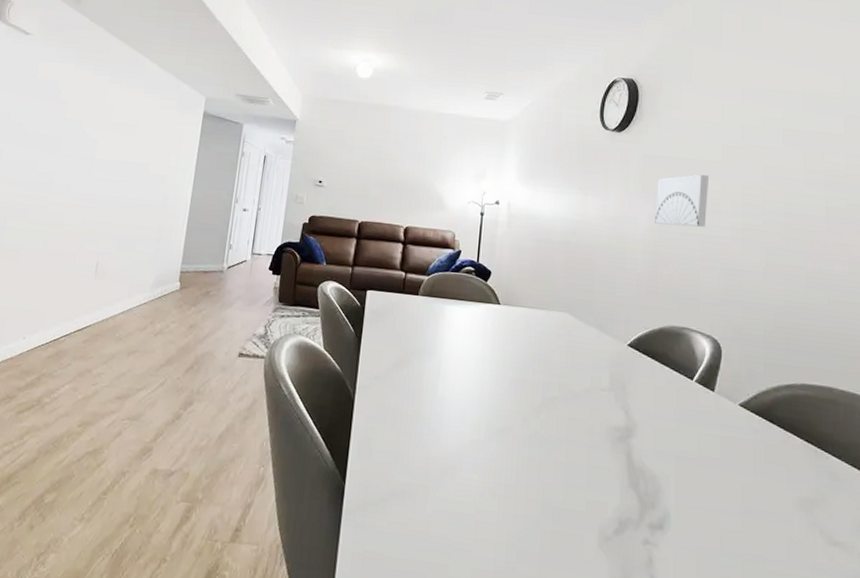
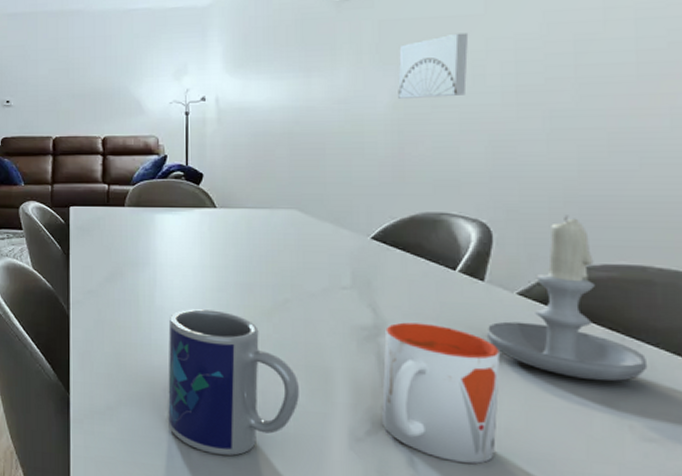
mug: none [438,401,559,553] -> present [168,309,299,456]
mug: none [628,425,724,564] -> present [382,322,500,464]
candle: none [714,338,834,489] -> present [486,215,648,382]

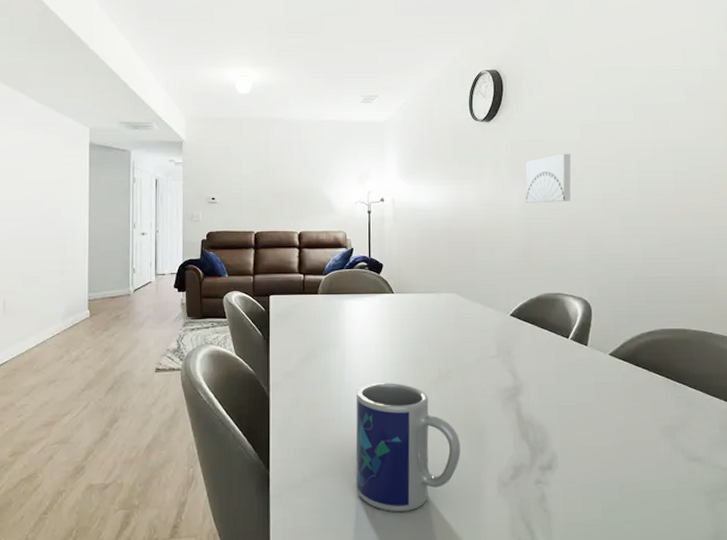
mug: present [382,322,500,464] -> none [521,382,600,494]
candle: present [486,215,648,382] -> none [590,292,691,418]

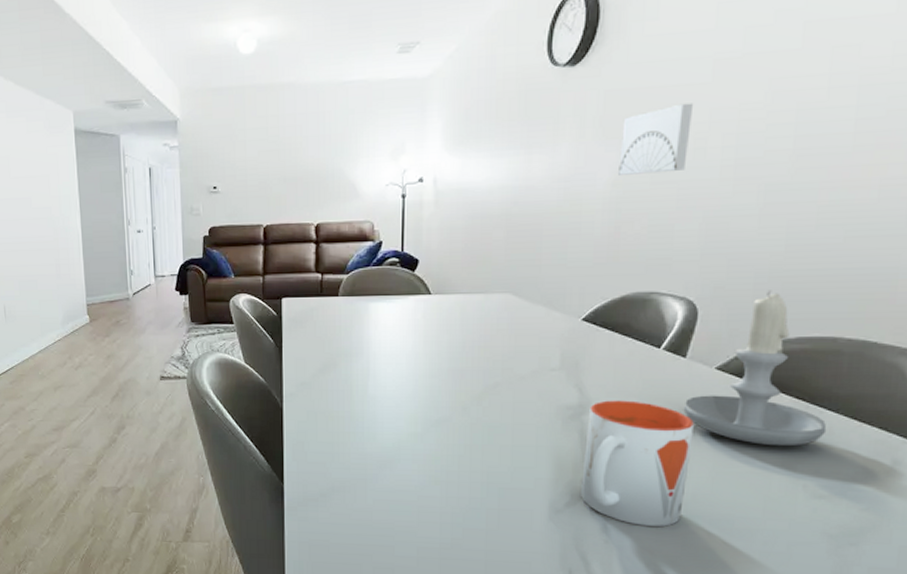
mug: present [355,383,460,512] -> none [380,396,505,533]
mug: none [521,382,600,494] -> present [581,400,694,527]
candle: none [590,292,691,418] -> present [683,290,827,447]

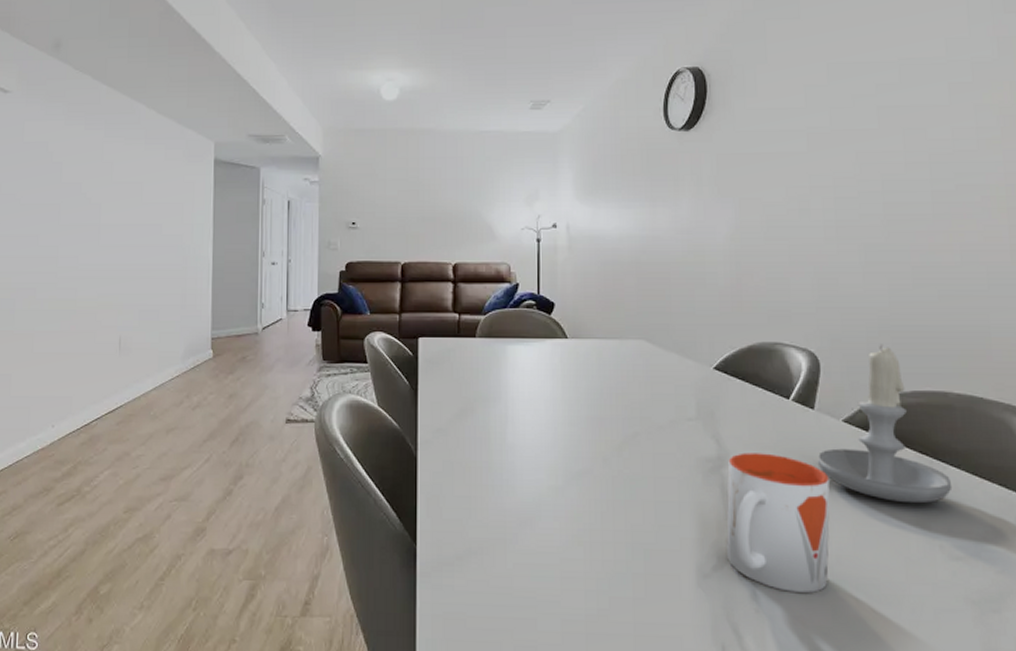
wall art: present [618,103,694,175] -> none [734,169,795,230]

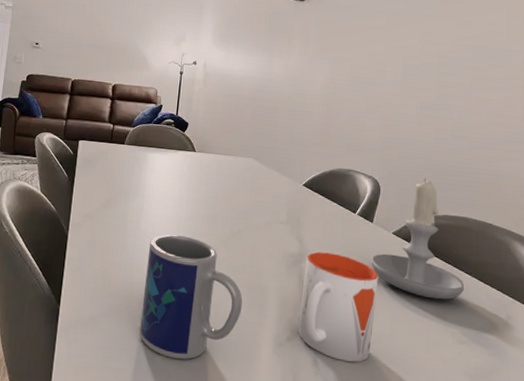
mug: none [519,446,649,603] -> present [139,234,243,360]

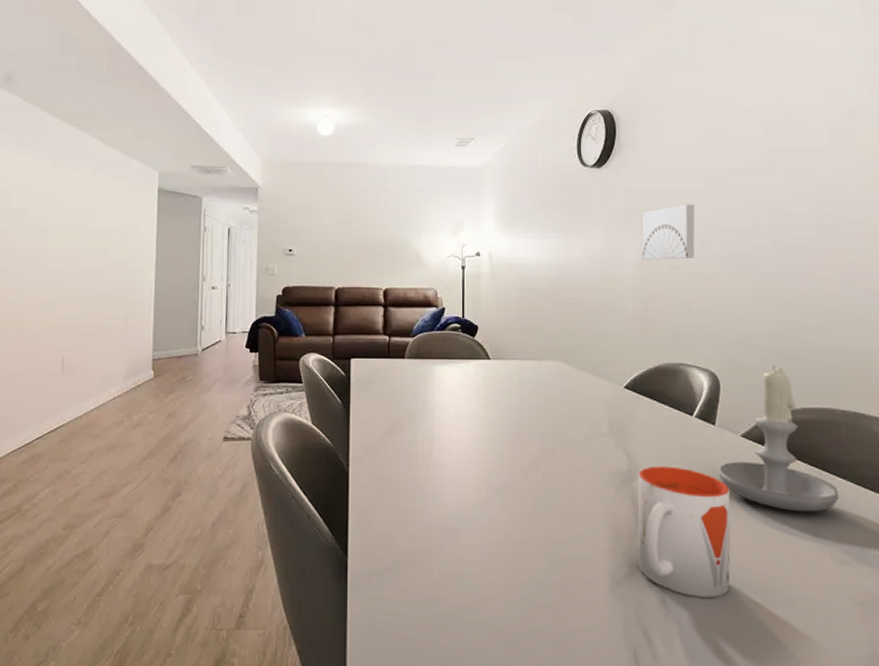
mug: present [139,234,243,360] -> none [445,461,566,611]
wall art: none [329,39,377,84] -> present [642,204,695,260]

